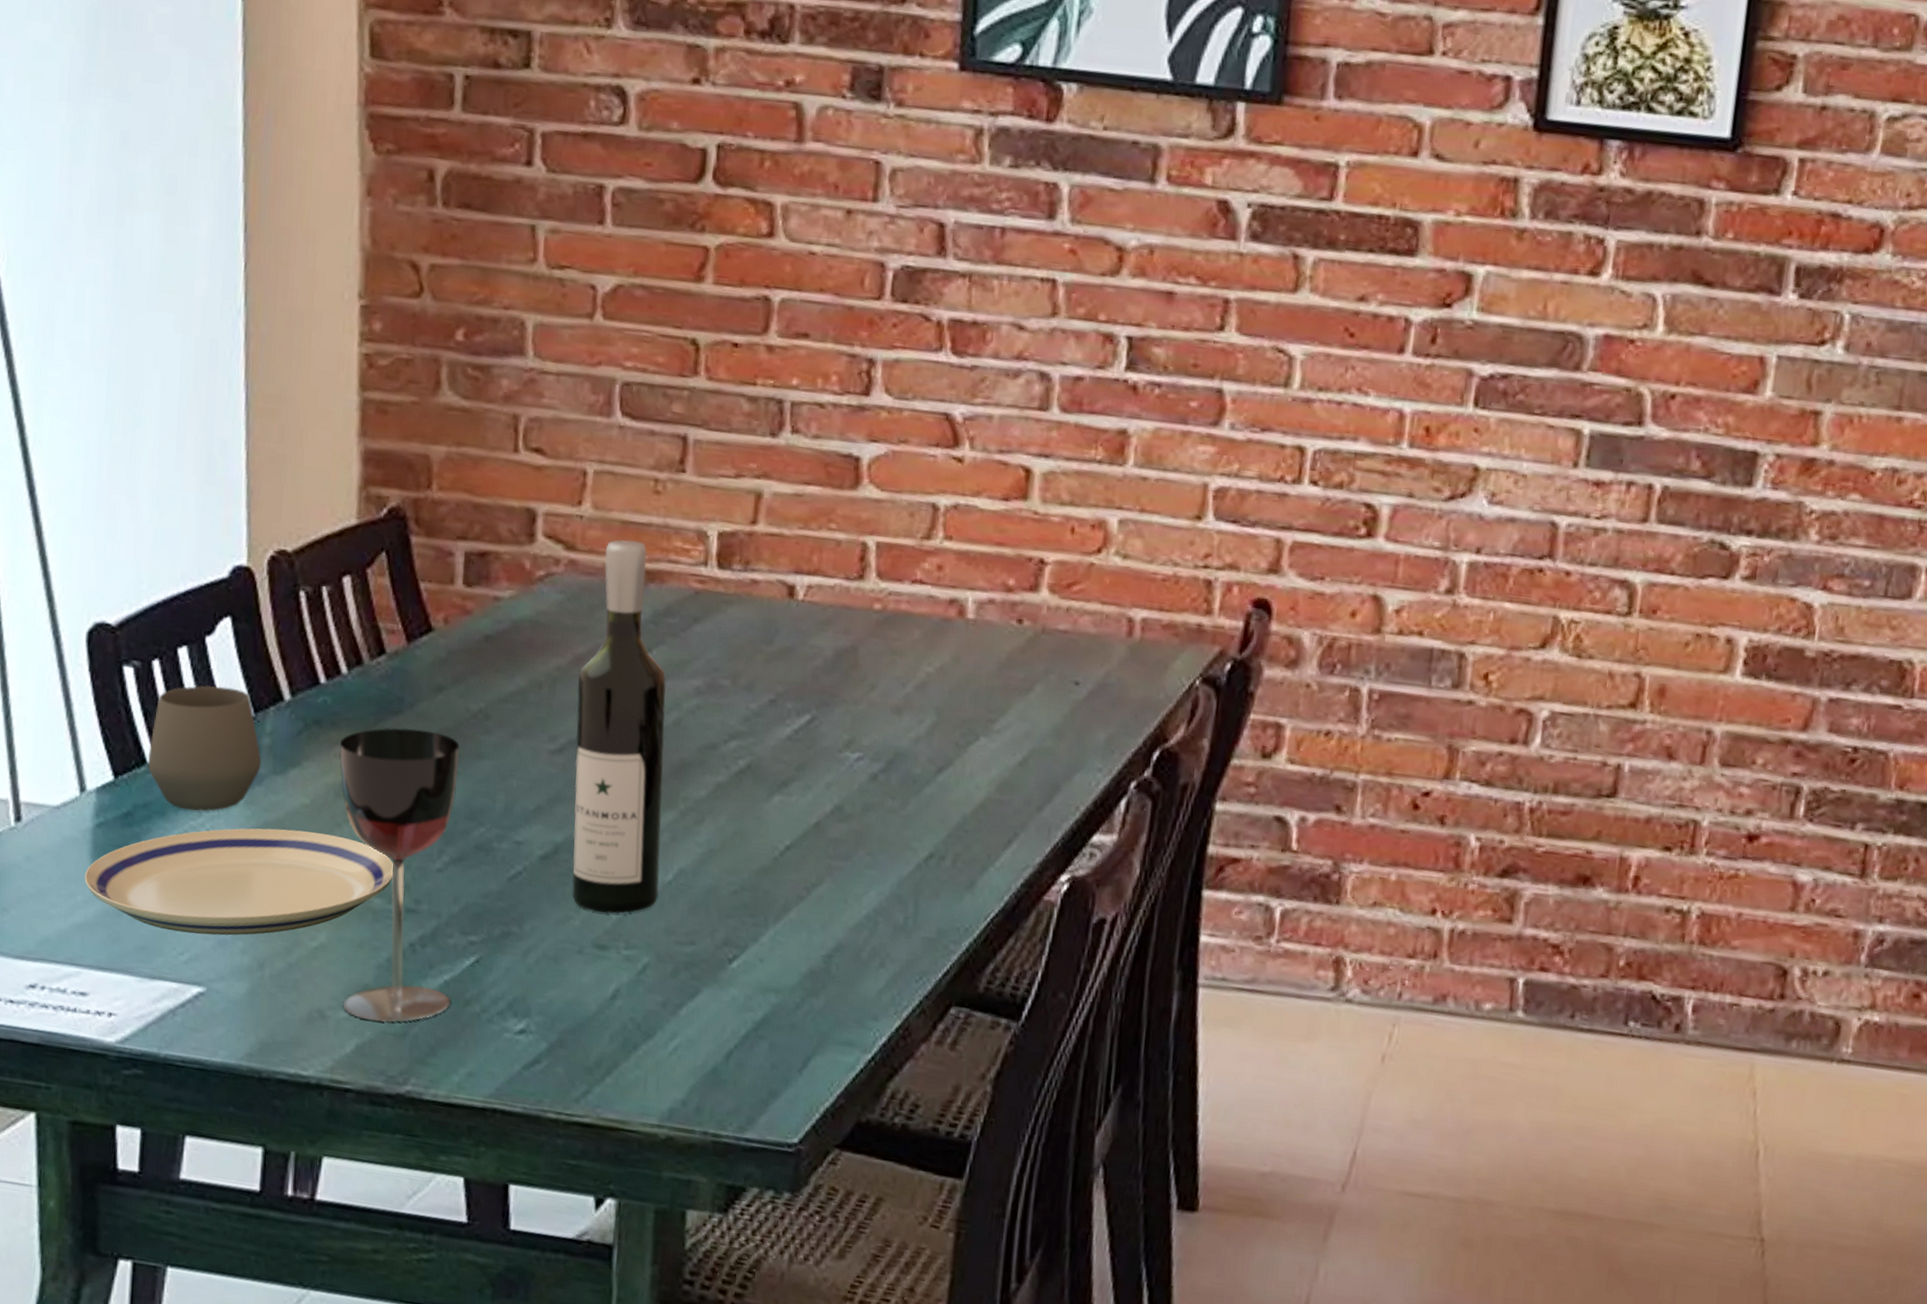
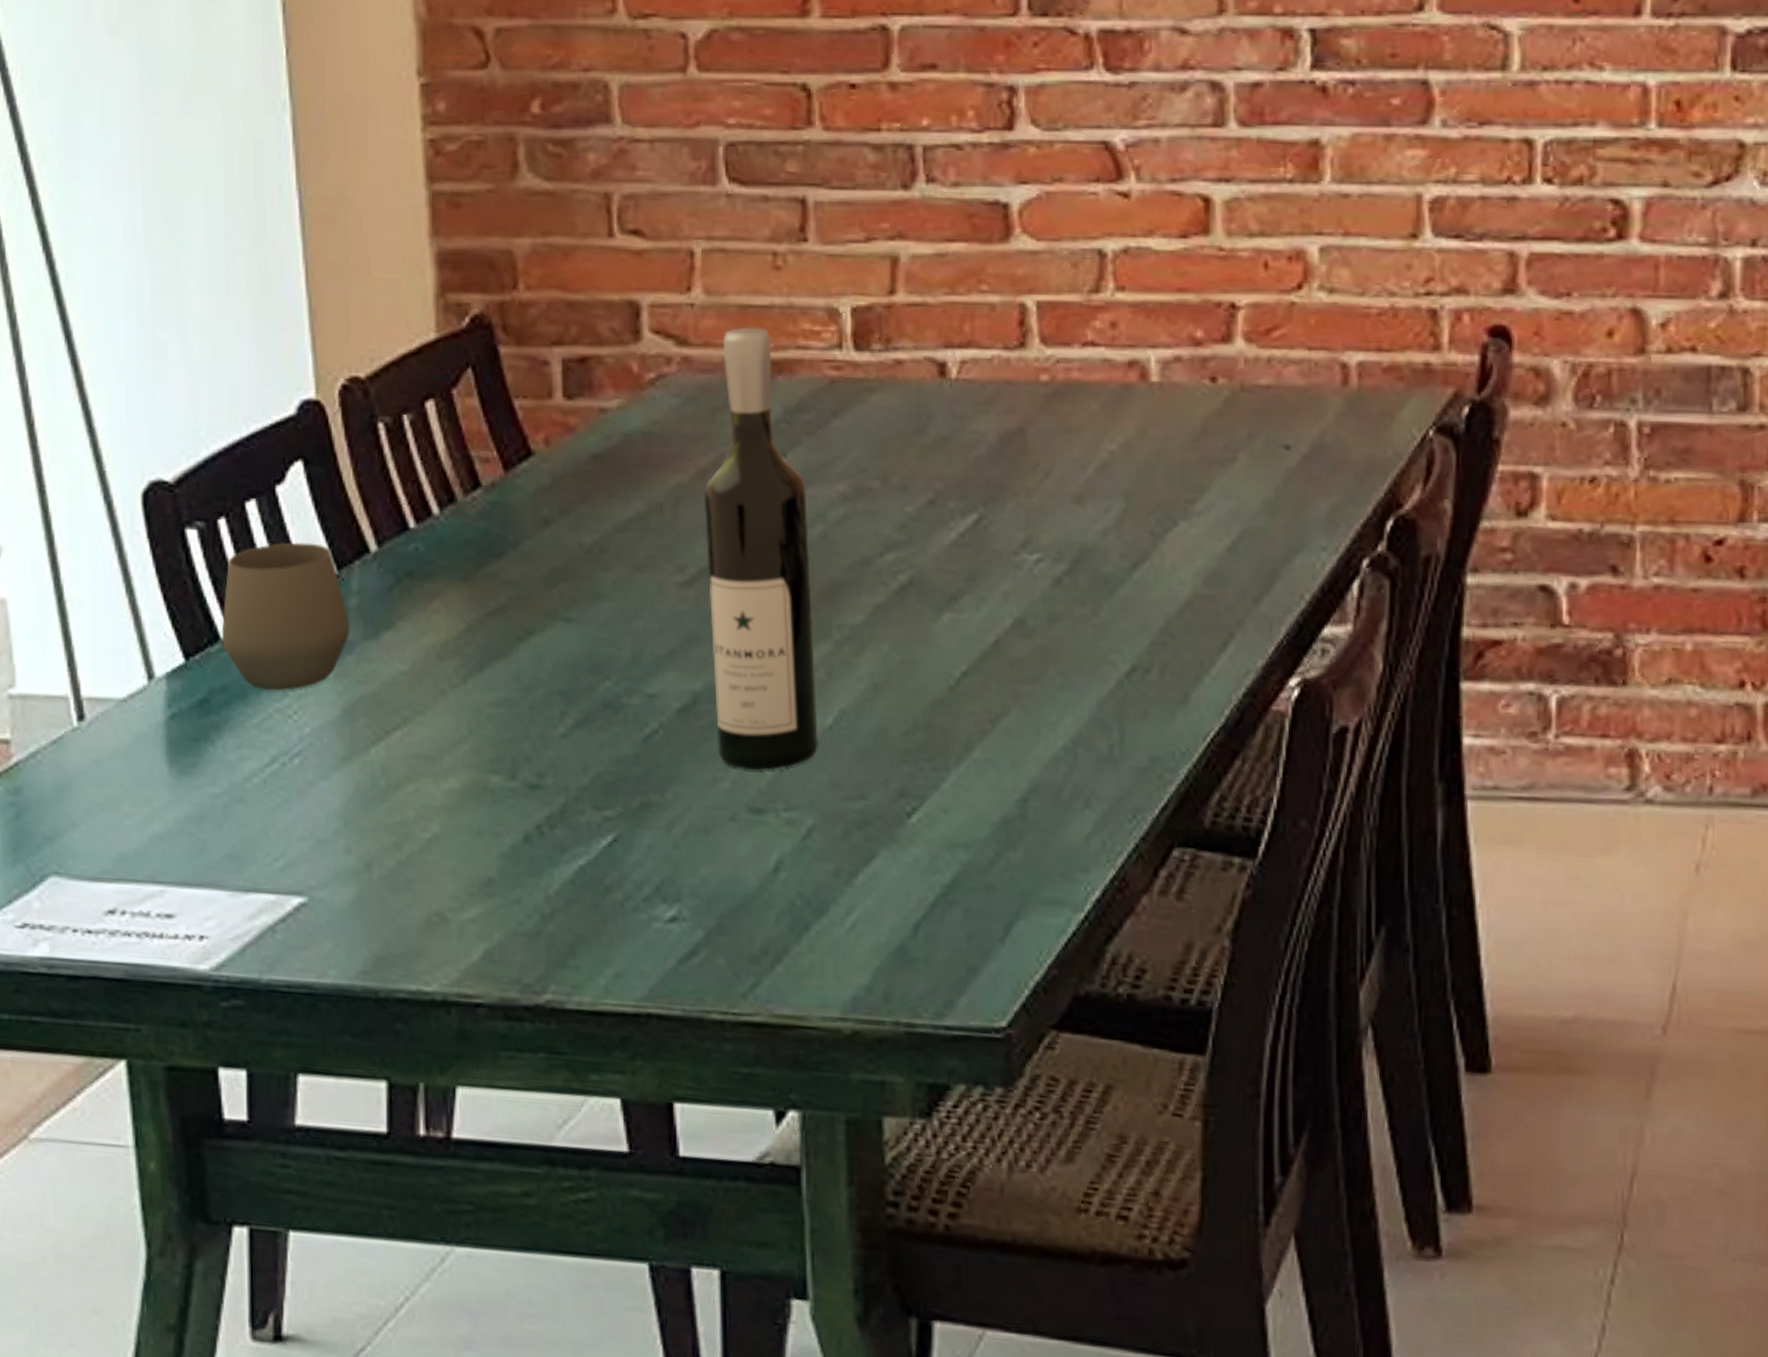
plate: present [85,828,394,936] -> none [161,703,511,835]
wineglass: present [339,727,460,1022] -> none [437,571,589,921]

